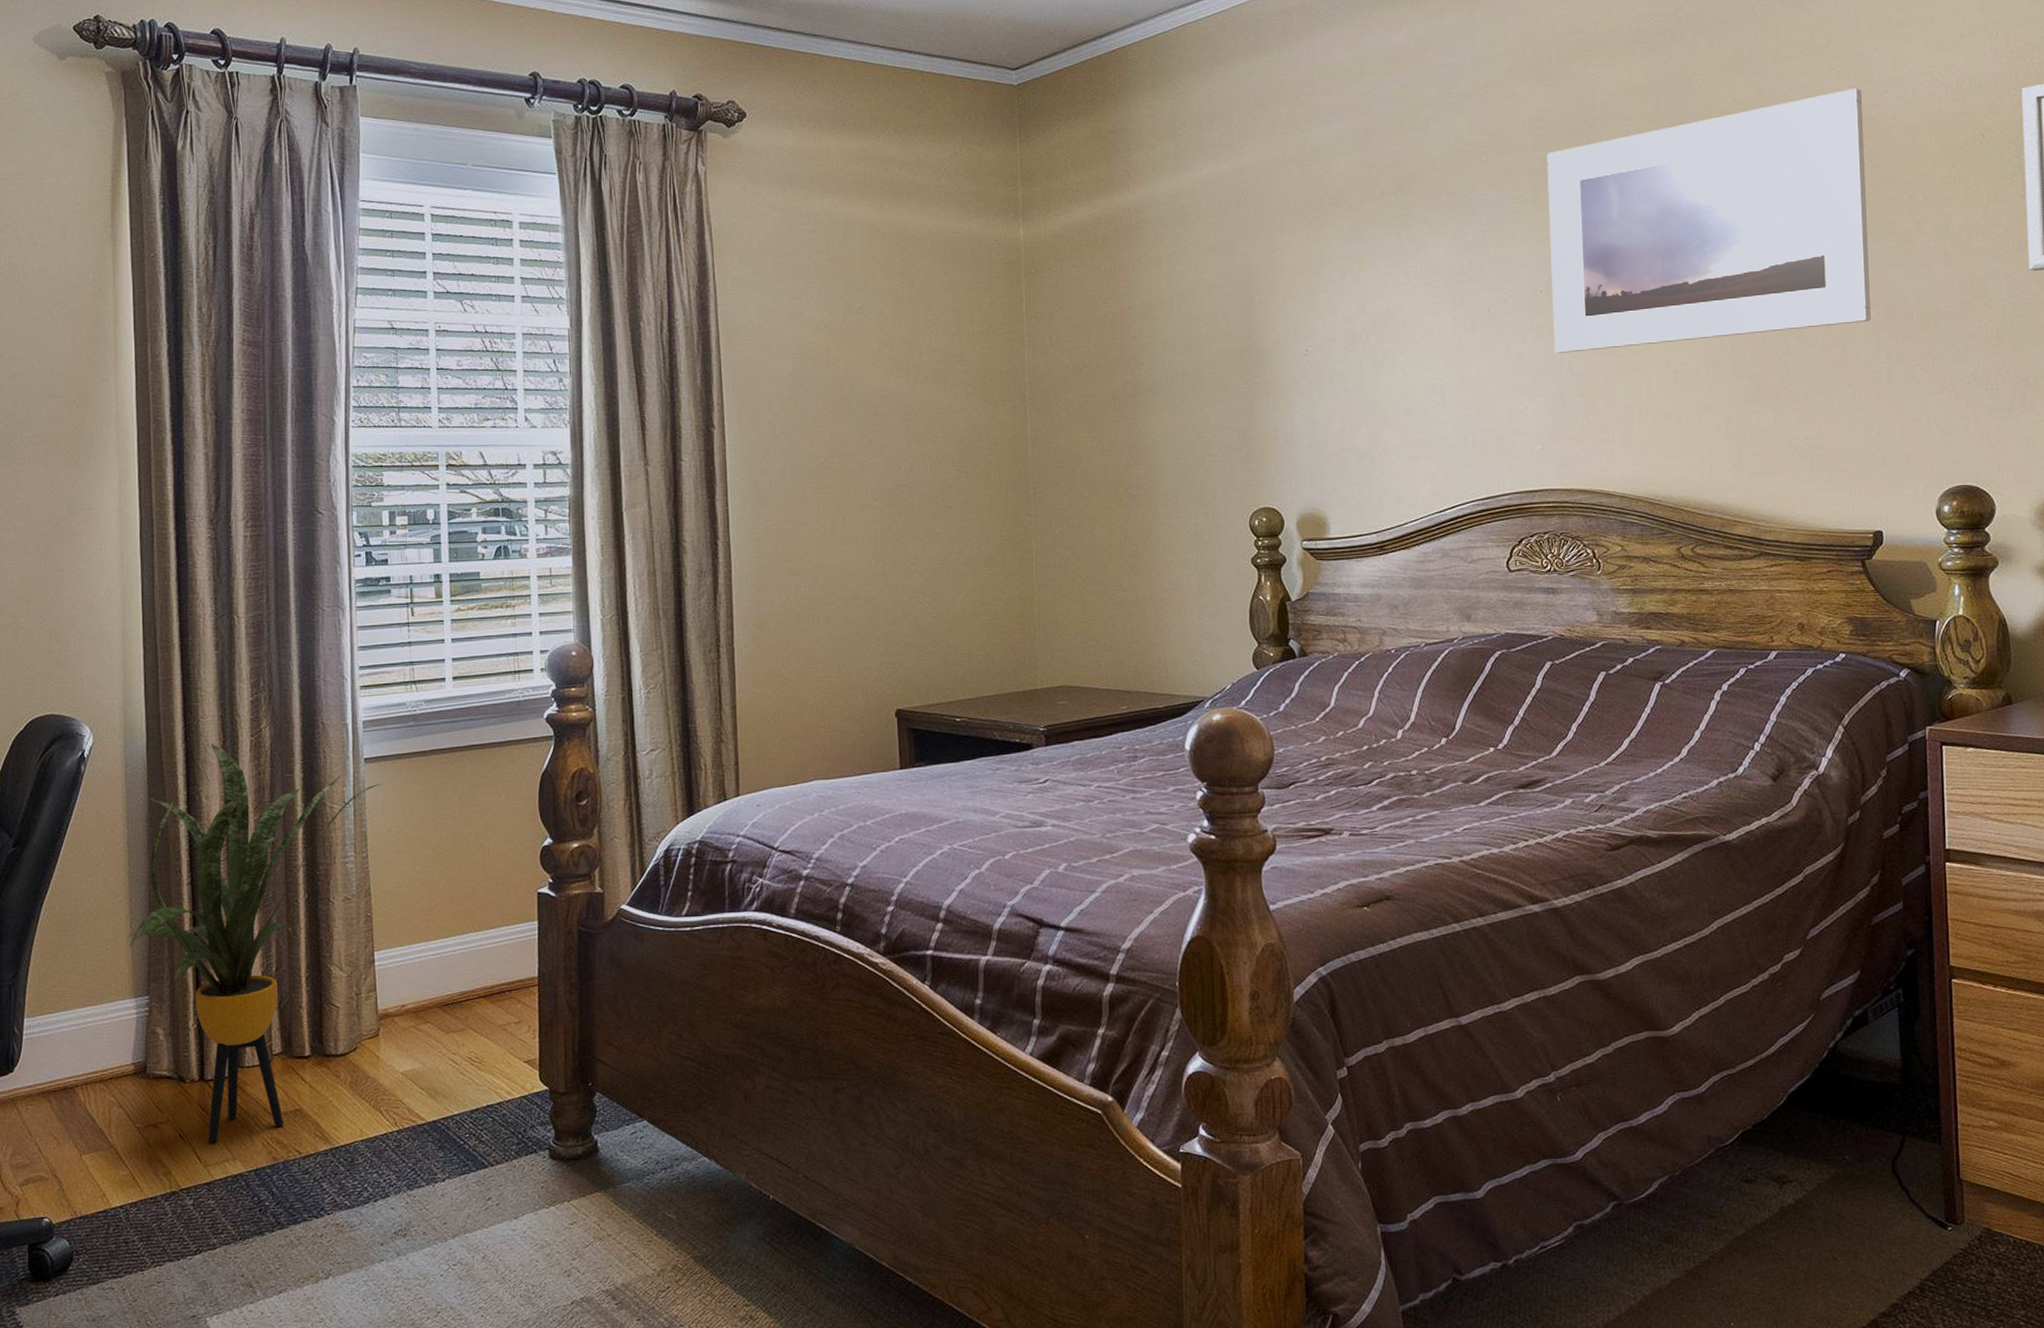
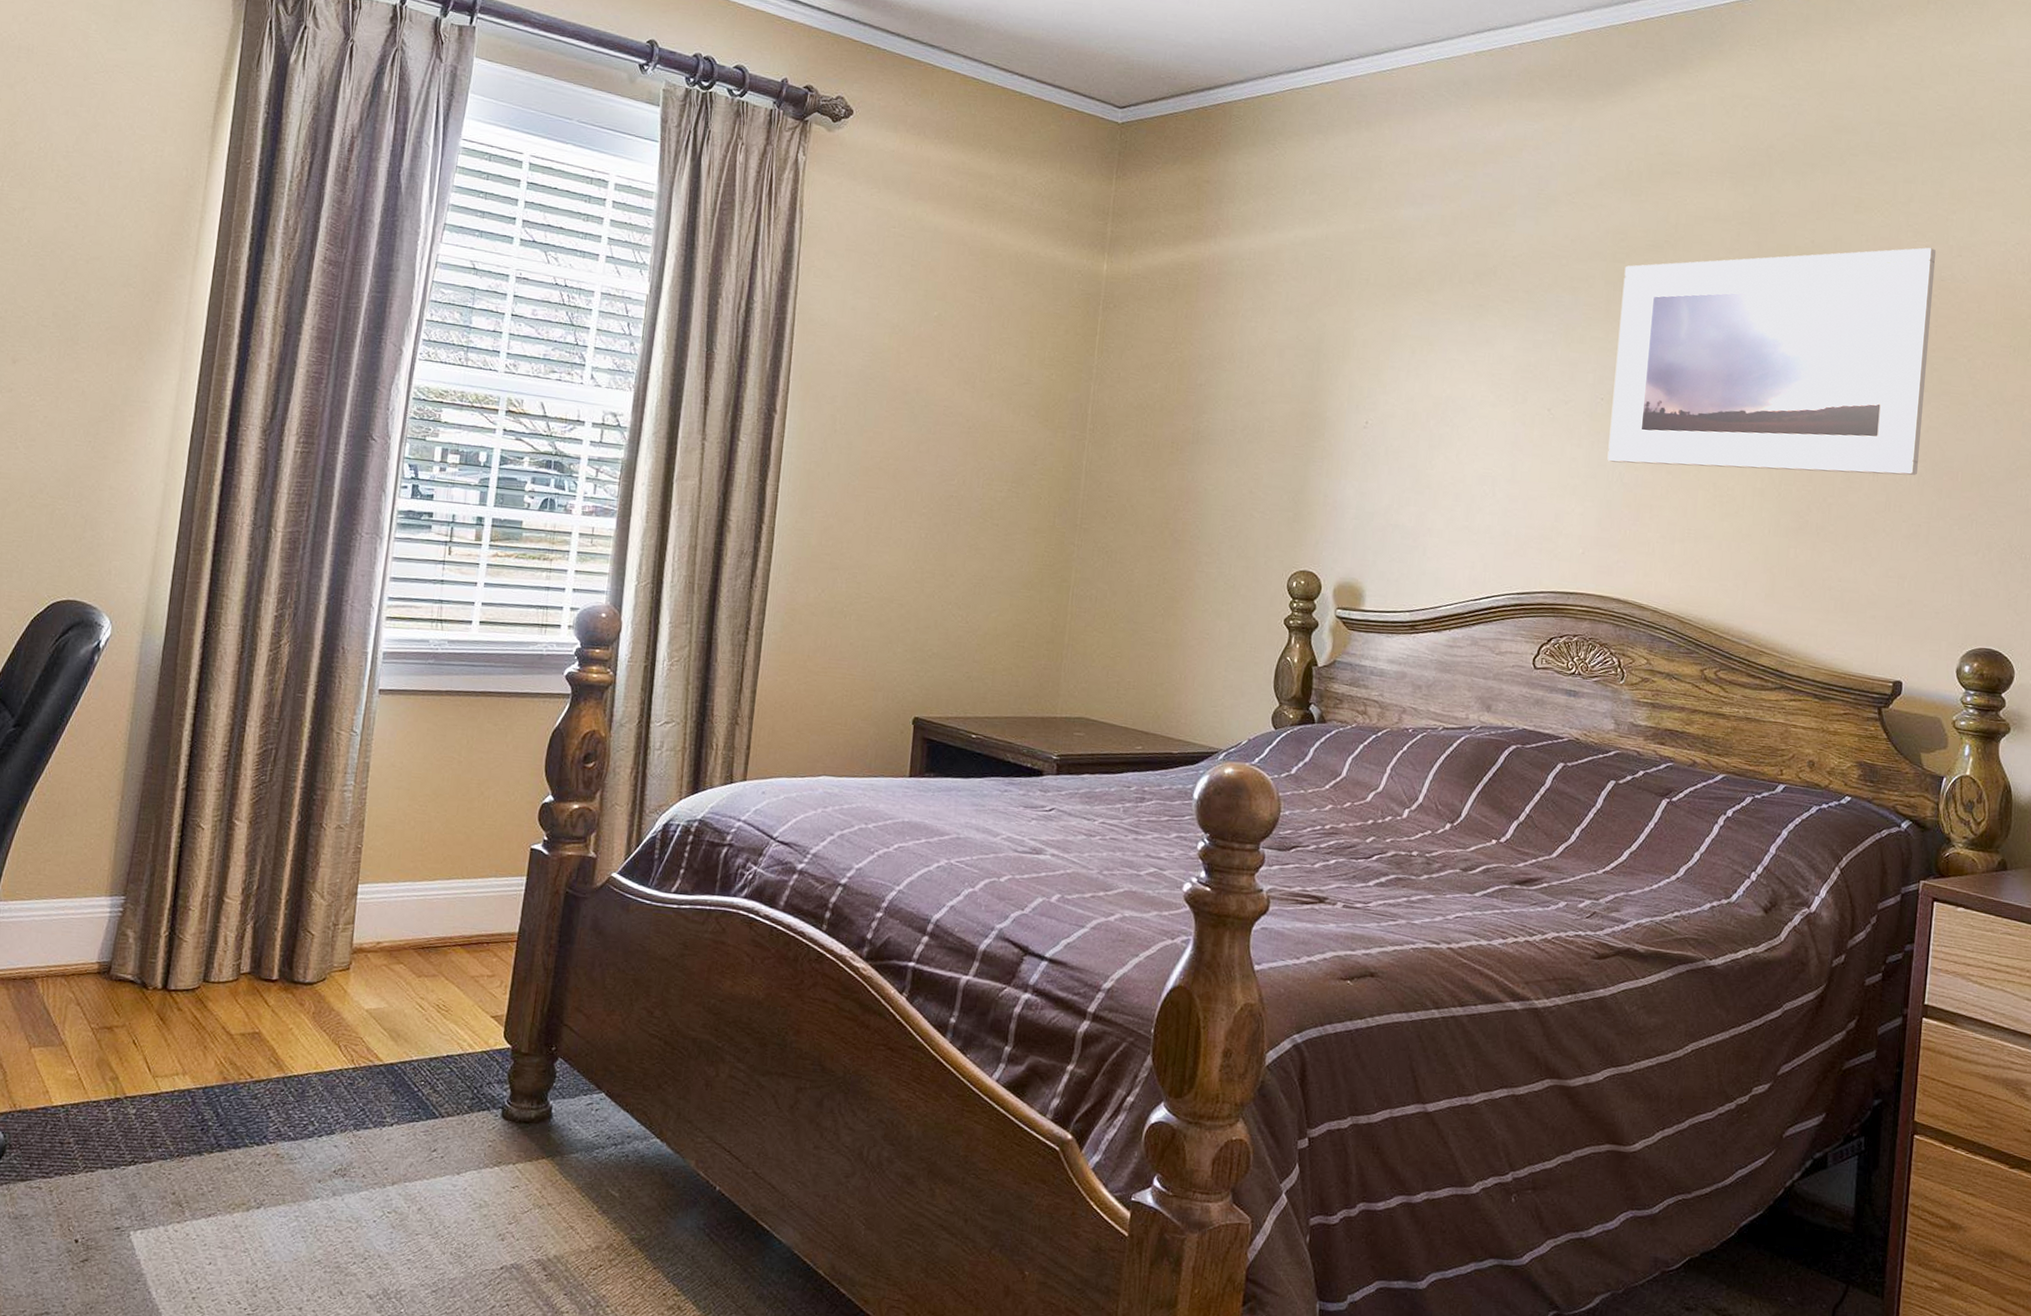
house plant: present [127,743,382,1143] -> none [113,652,393,1054]

